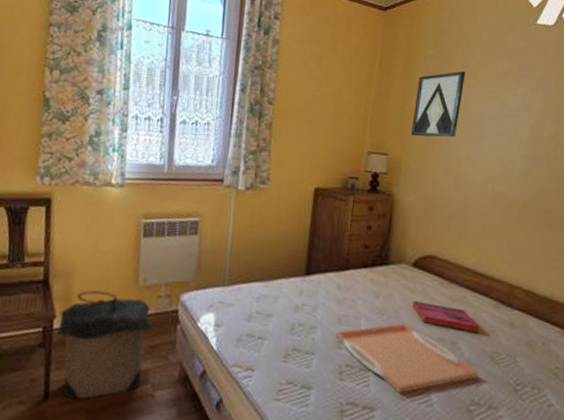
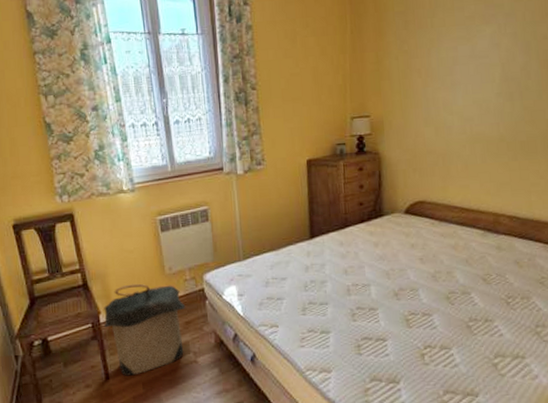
serving tray: present [335,323,479,393] -> none [343,264,474,323]
wall art: present [411,71,466,138] -> none [388,22,435,94]
hardback book: present [413,301,480,334] -> none [409,242,471,261]

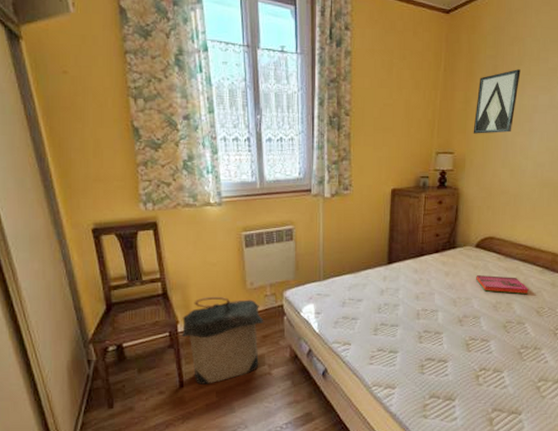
wall art: none [388,22,435,94] -> present [473,69,521,134]
hardback book: none [409,242,471,261] -> present [476,275,529,295]

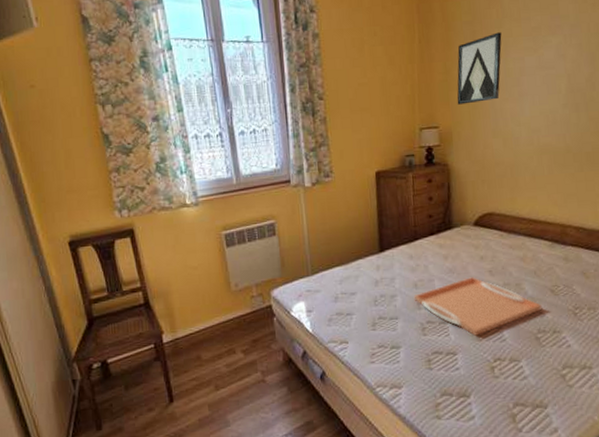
laundry hamper: present [182,296,264,385] -> none [167,301,253,398]
serving tray: none [414,294,527,347] -> present [413,277,542,336]
hardback book: present [476,275,529,295] -> none [478,254,539,273]

